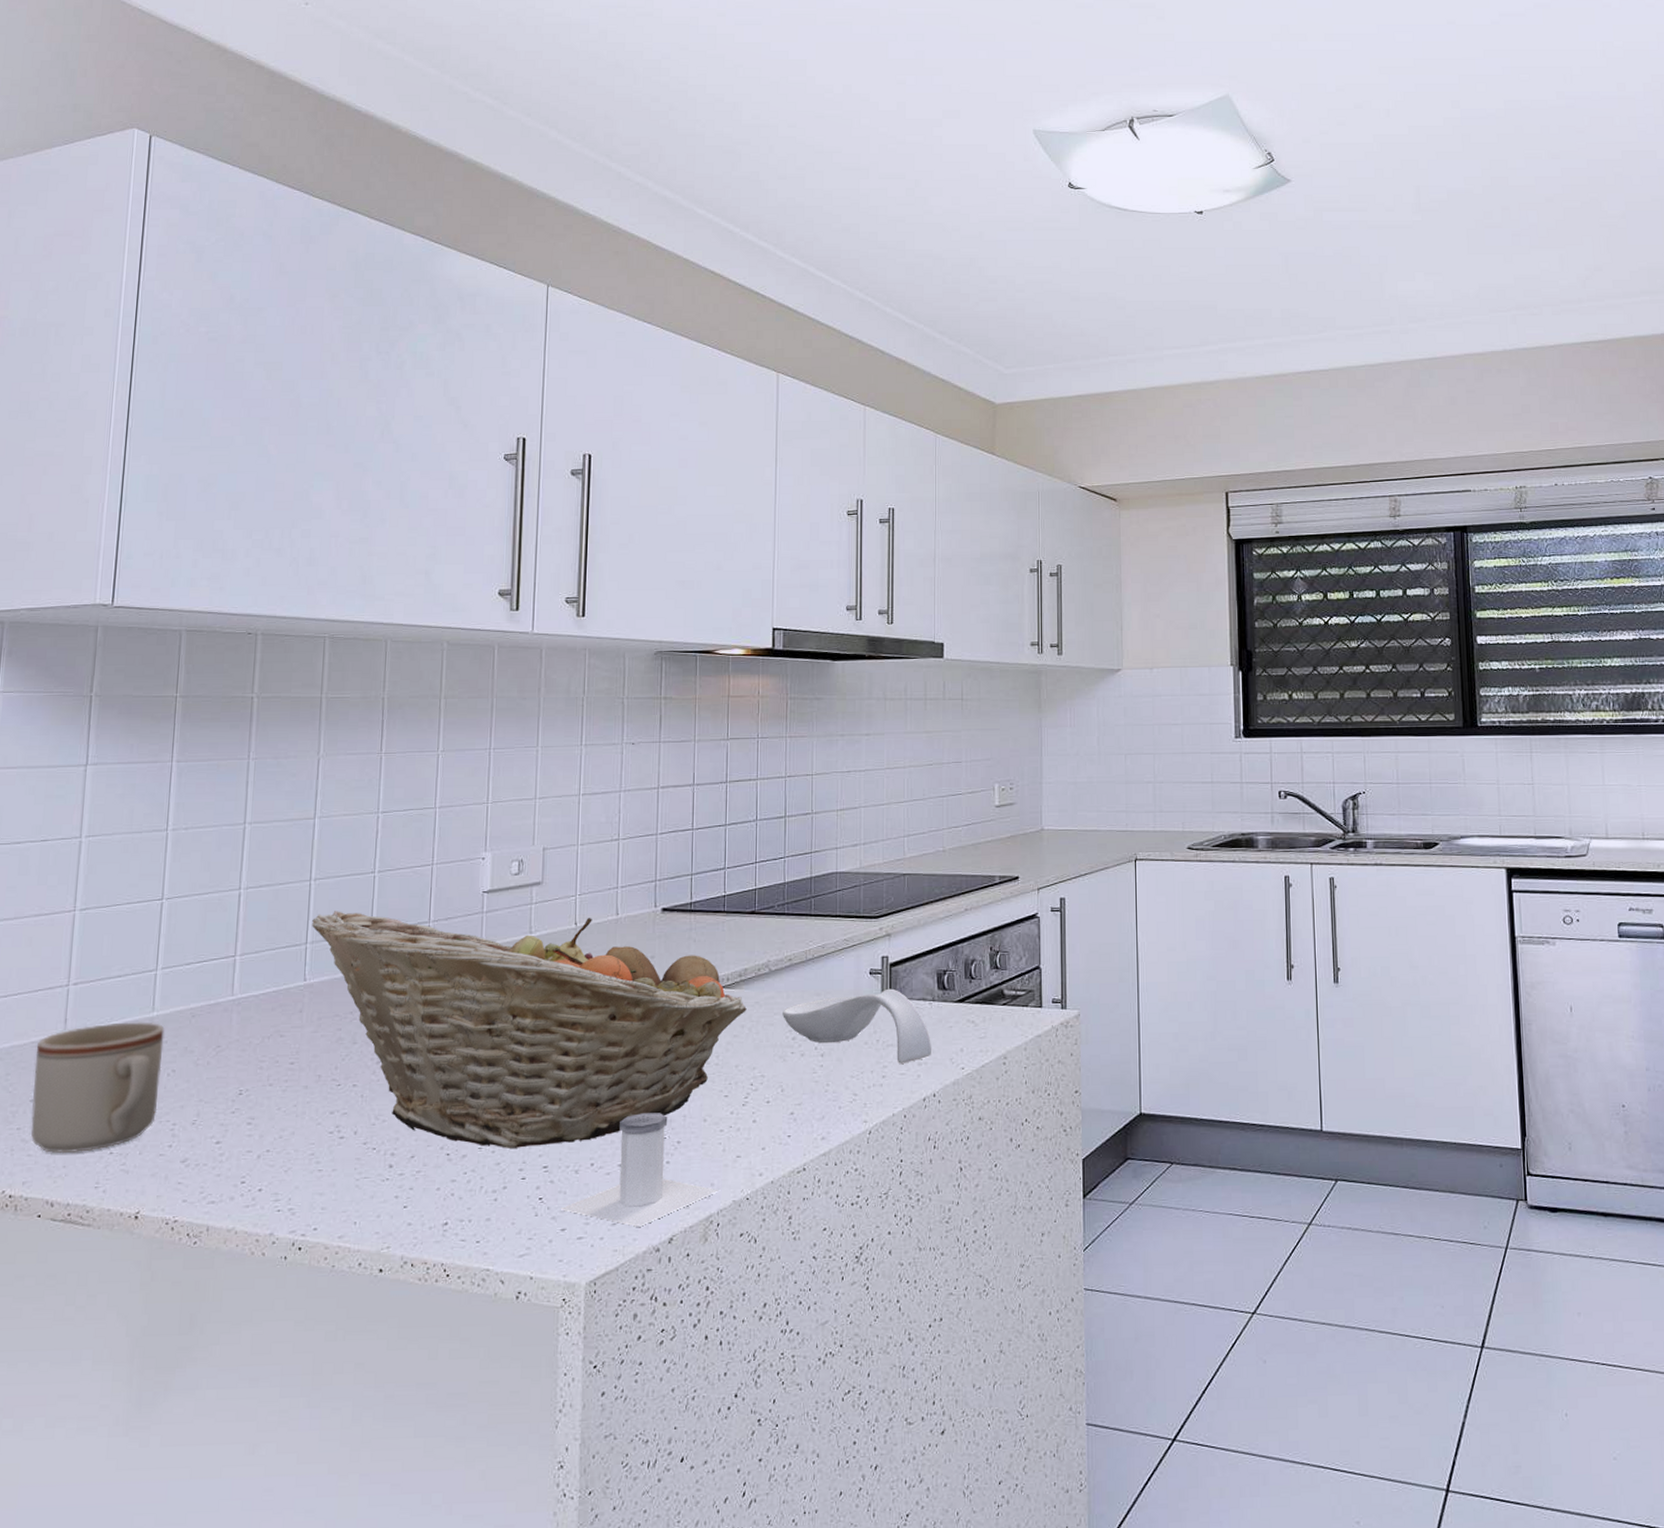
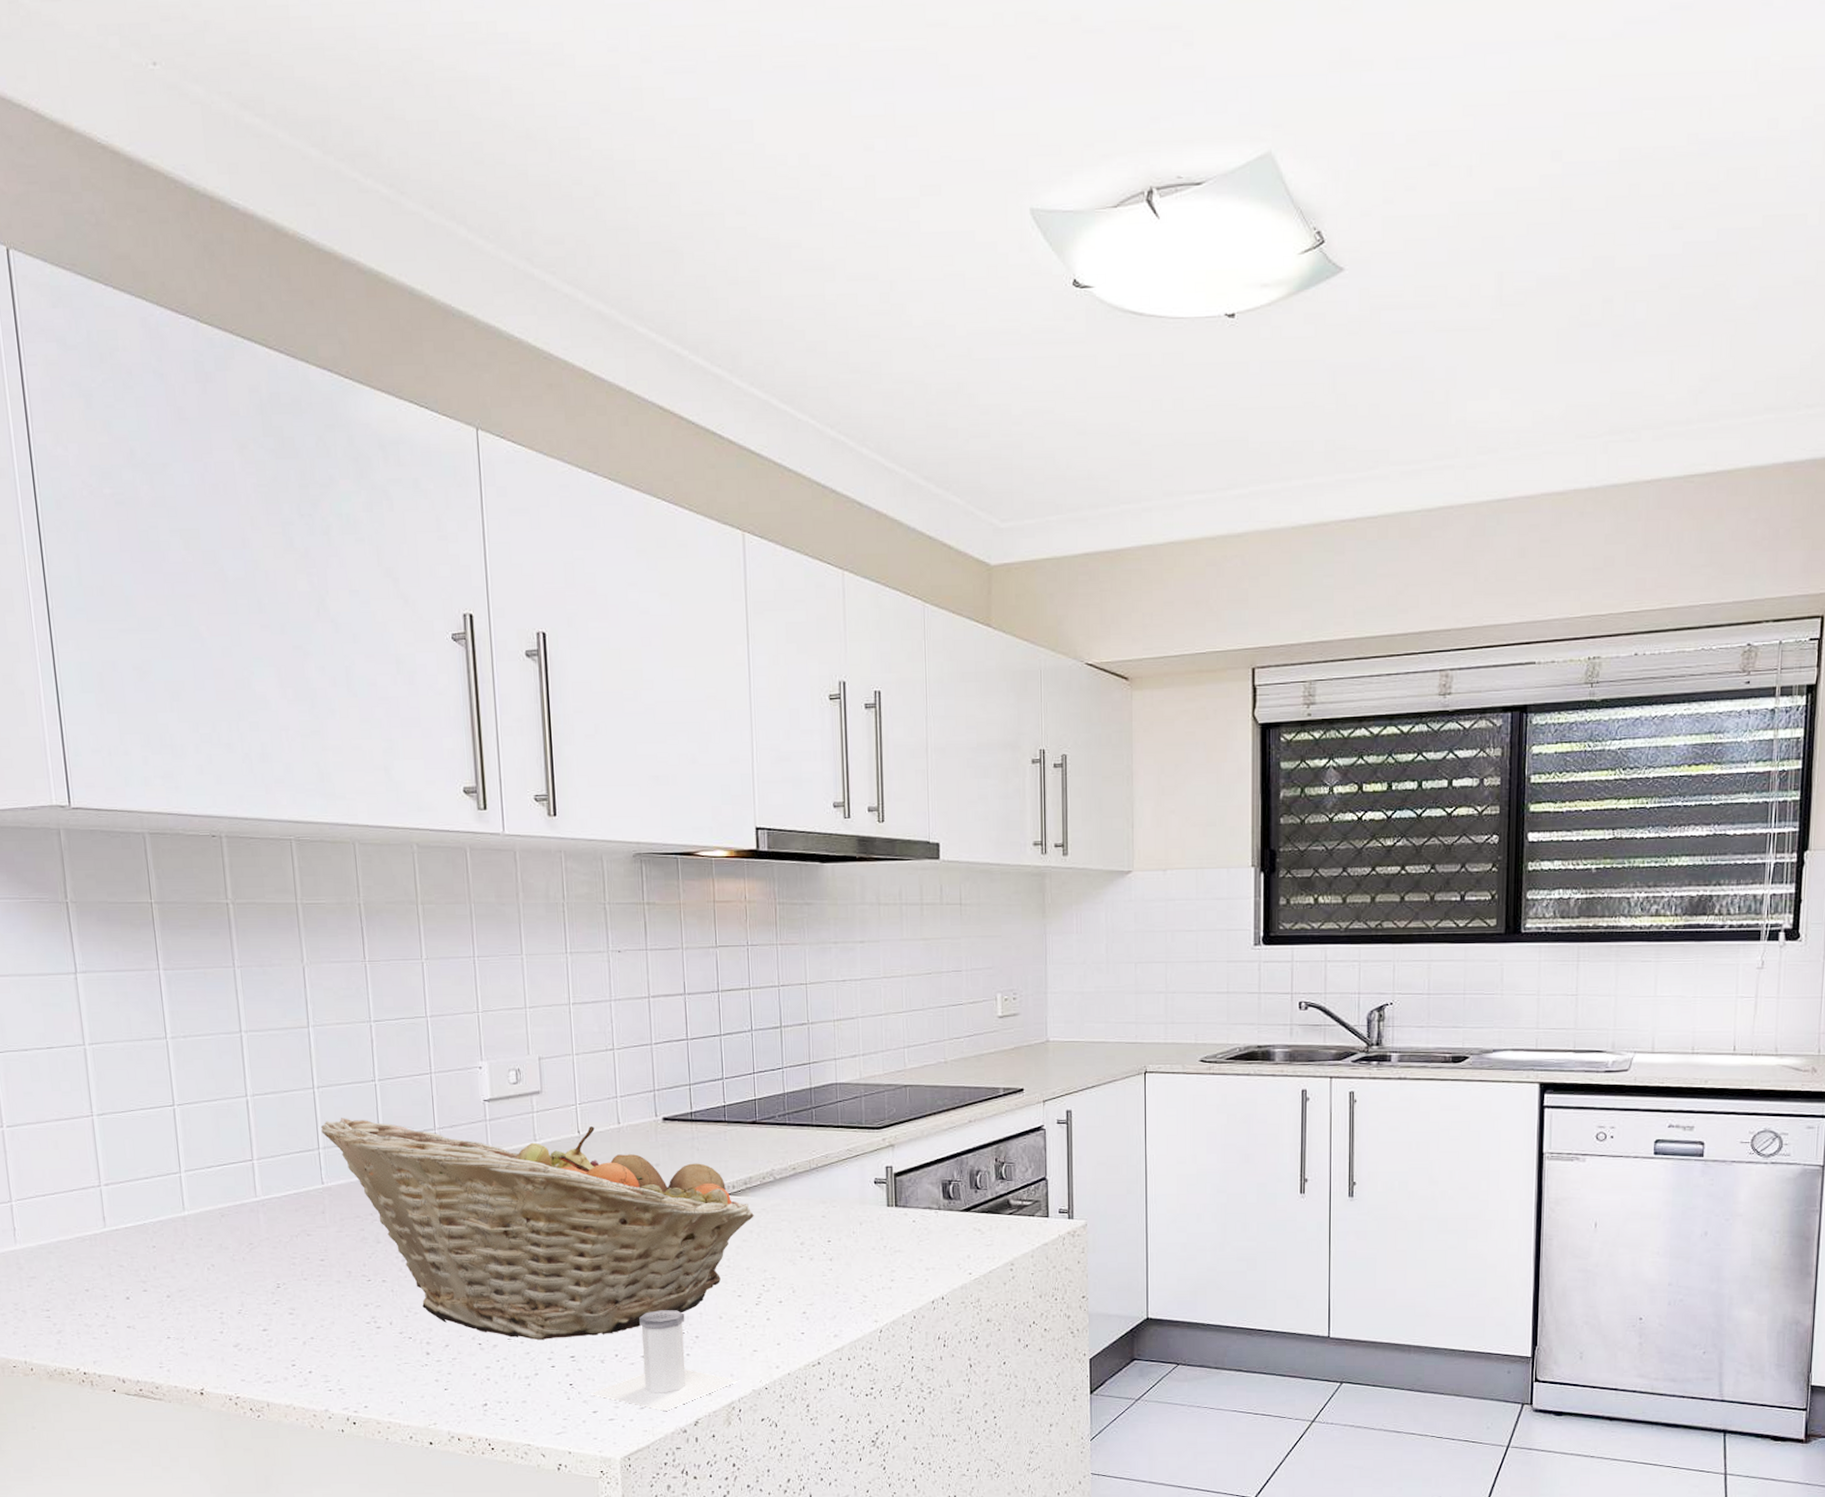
mug: present [31,1022,165,1154] -> none [81,1220,204,1337]
spoon rest: present [783,988,932,1064] -> none [790,1197,940,1268]

